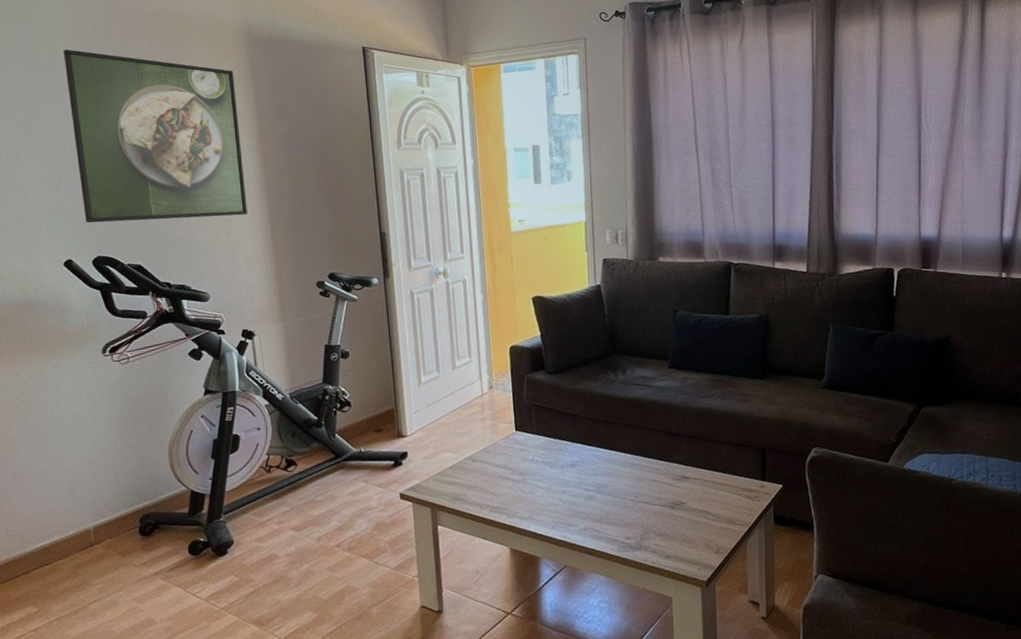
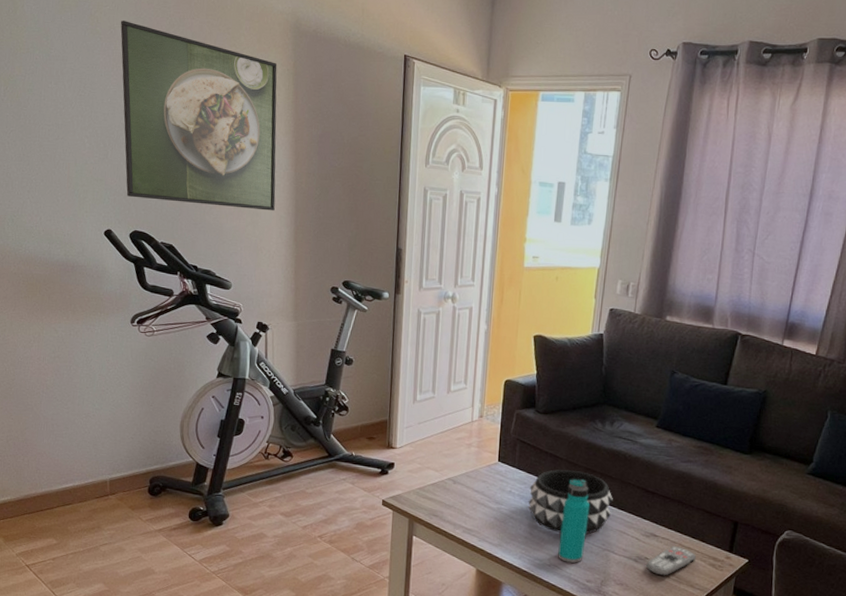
decorative bowl: none [552,425,639,493] -> present [528,469,613,534]
water bottle: none [589,433,618,523] -> present [558,479,589,563]
remote control: none [683,484,731,518] -> present [646,546,696,576]

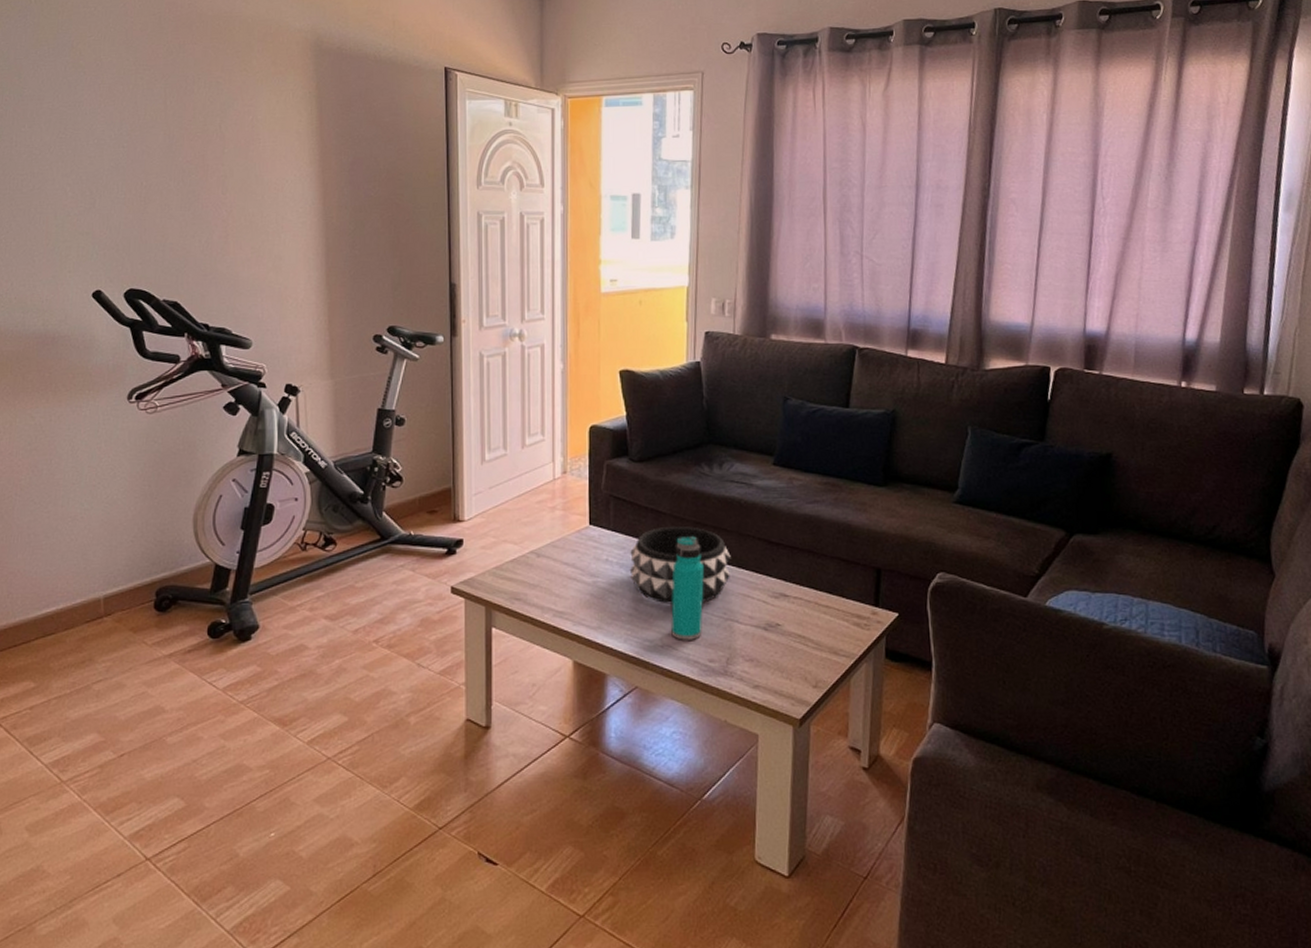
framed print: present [120,21,277,211] -> none [108,51,301,253]
remote control: present [646,546,696,576] -> none [779,606,836,645]

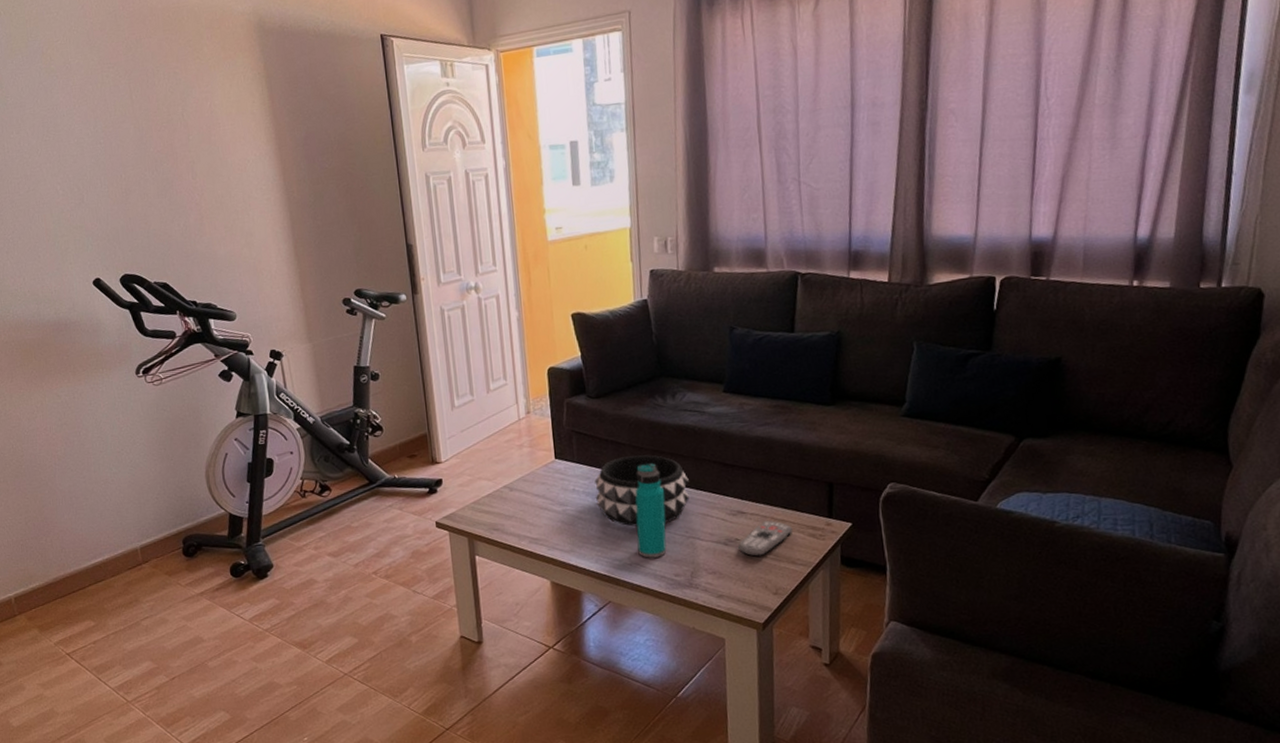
remote control: none [779,606,836,645] -> present [738,521,792,557]

